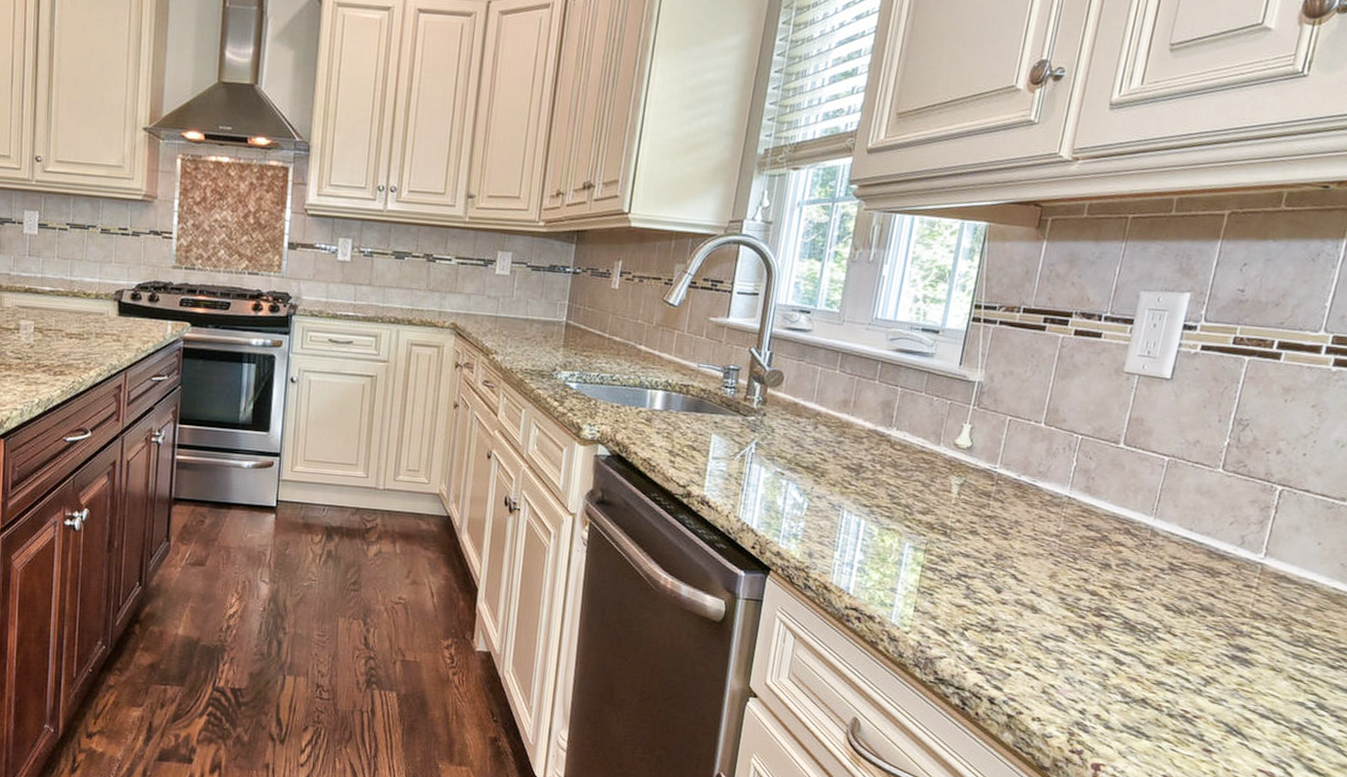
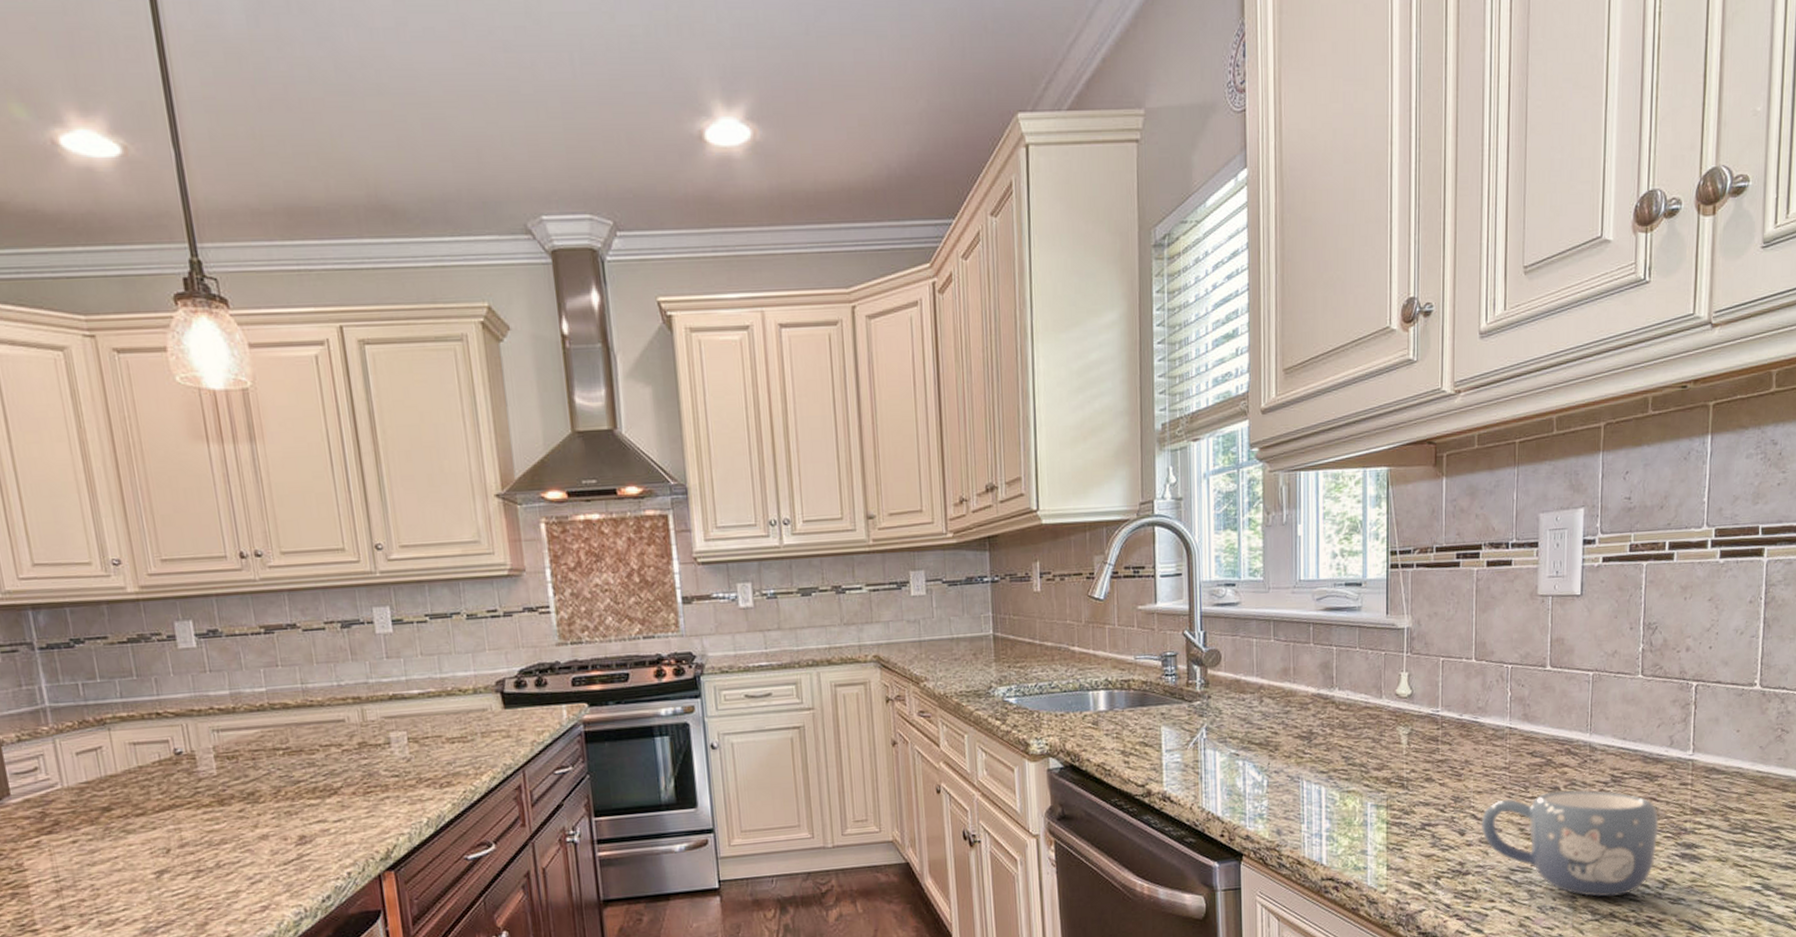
mug: none [1019,565,1214,684] -> present [1481,790,1659,897]

